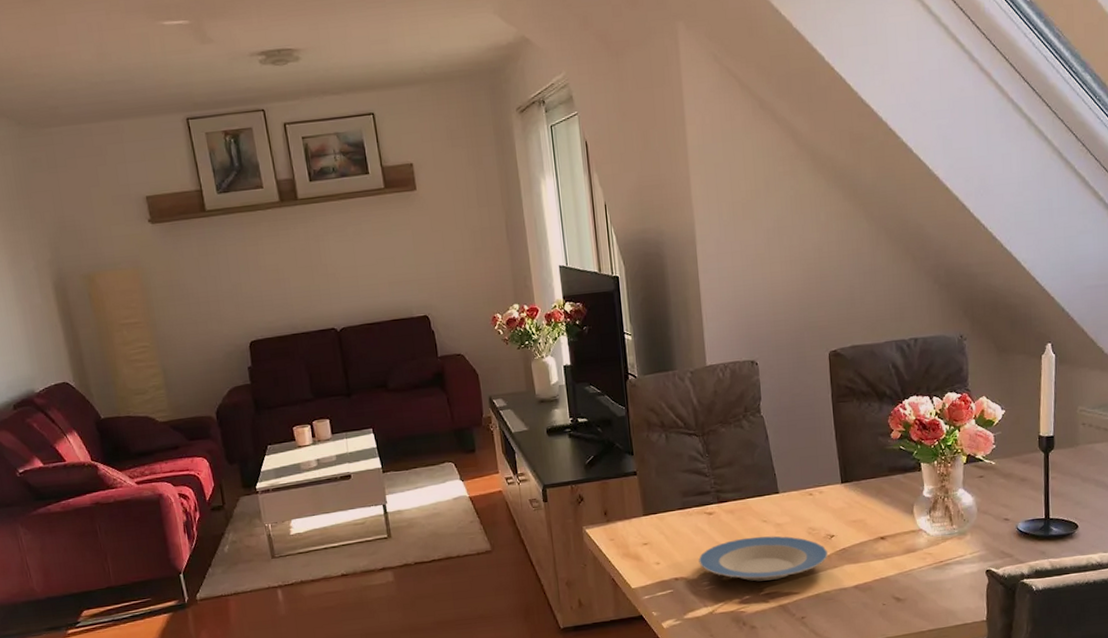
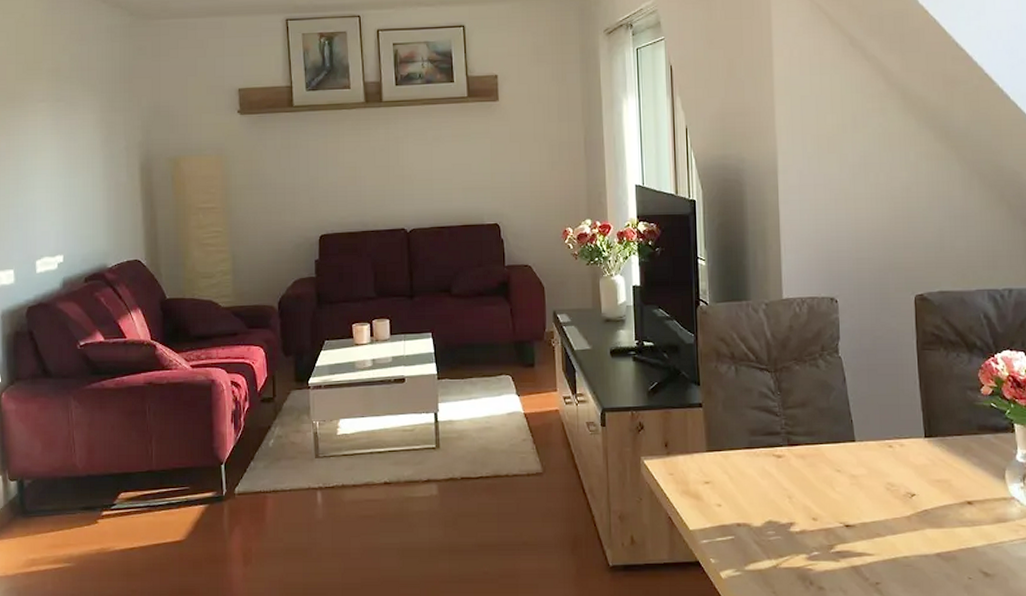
plate: present [698,535,829,582] -> none [764,487,908,537]

